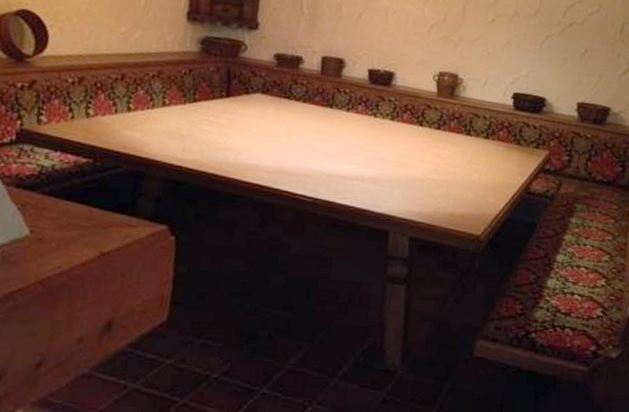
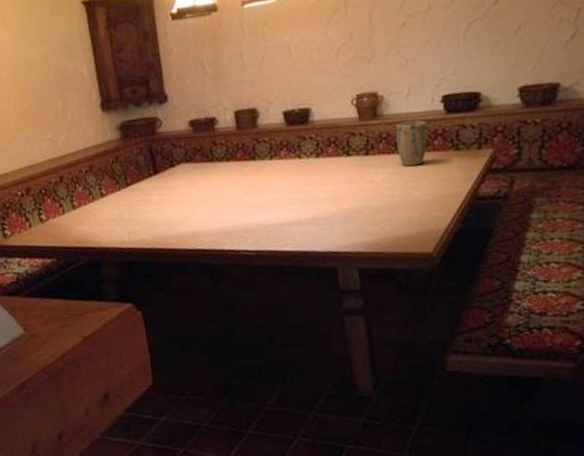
plant pot: none [466,107,496,151] -> present [396,120,427,167]

